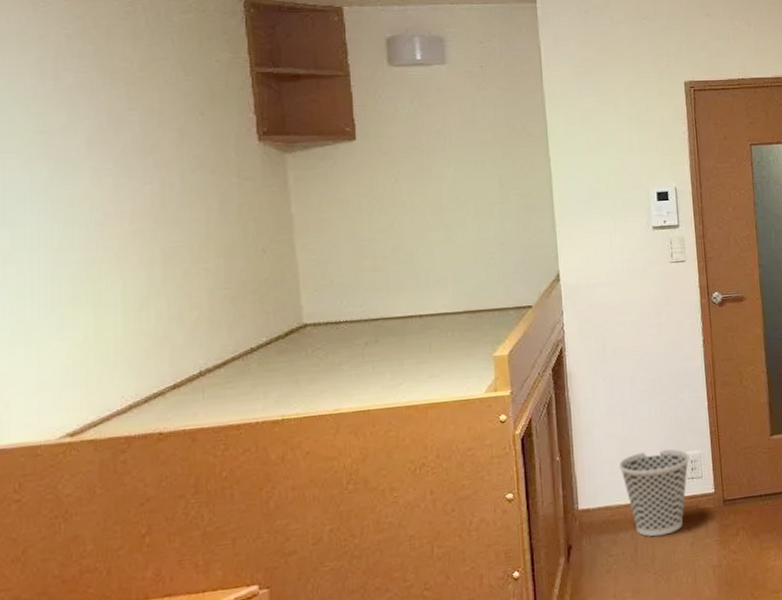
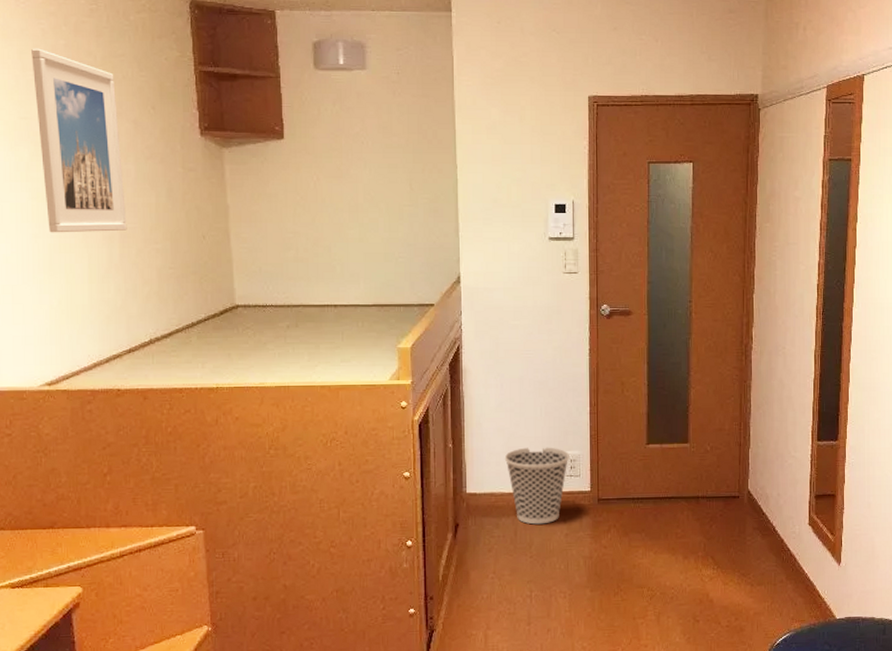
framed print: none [53,55,171,259] -> present [31,48,127,233]

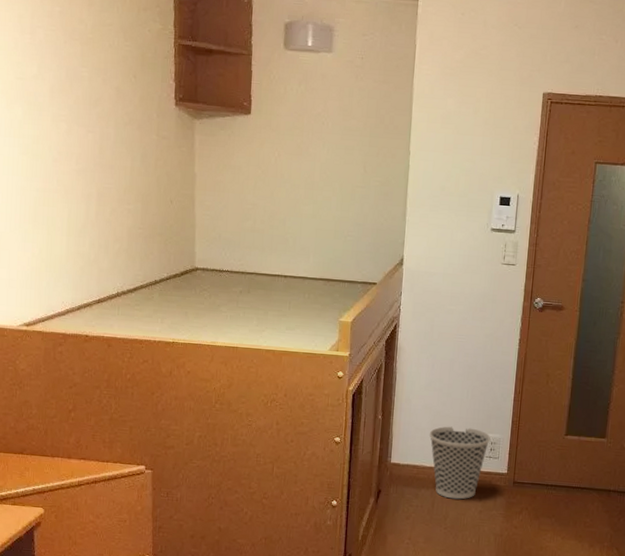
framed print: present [31,48,127,233] -> none [30,13,104,190]

